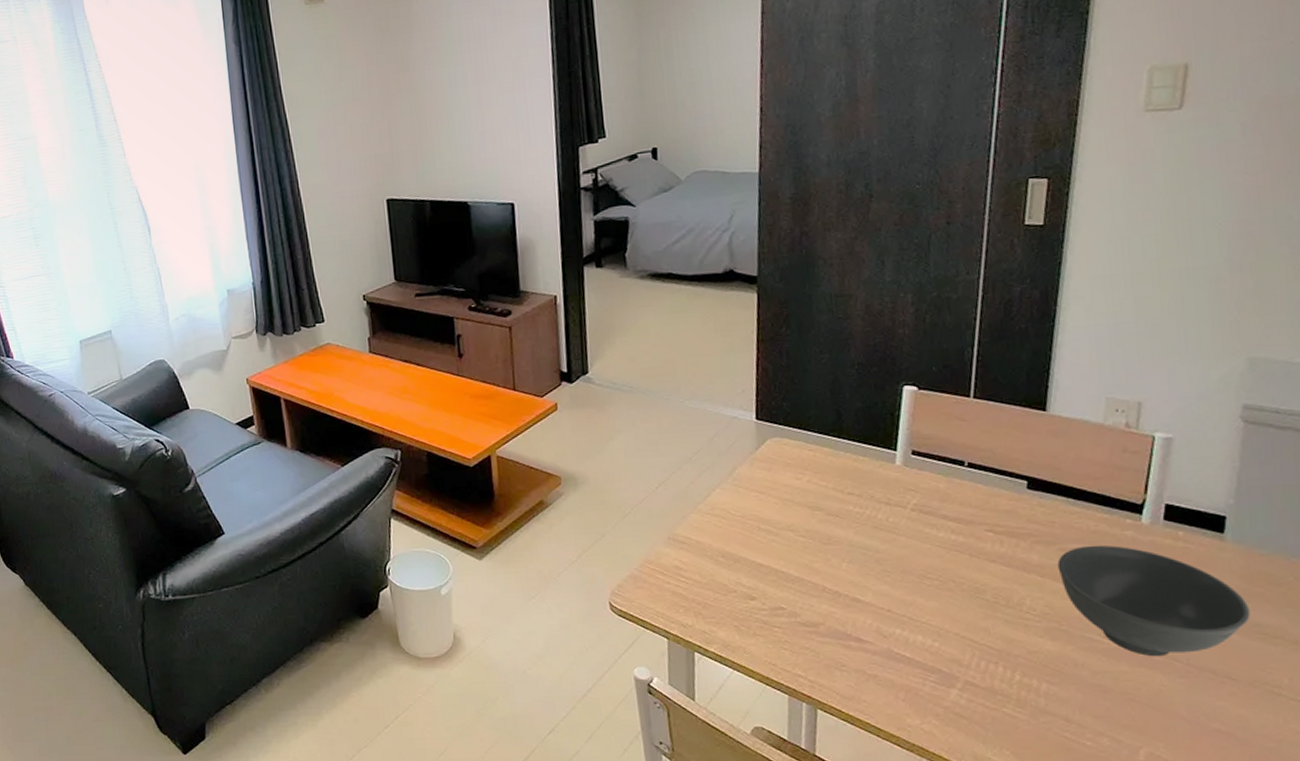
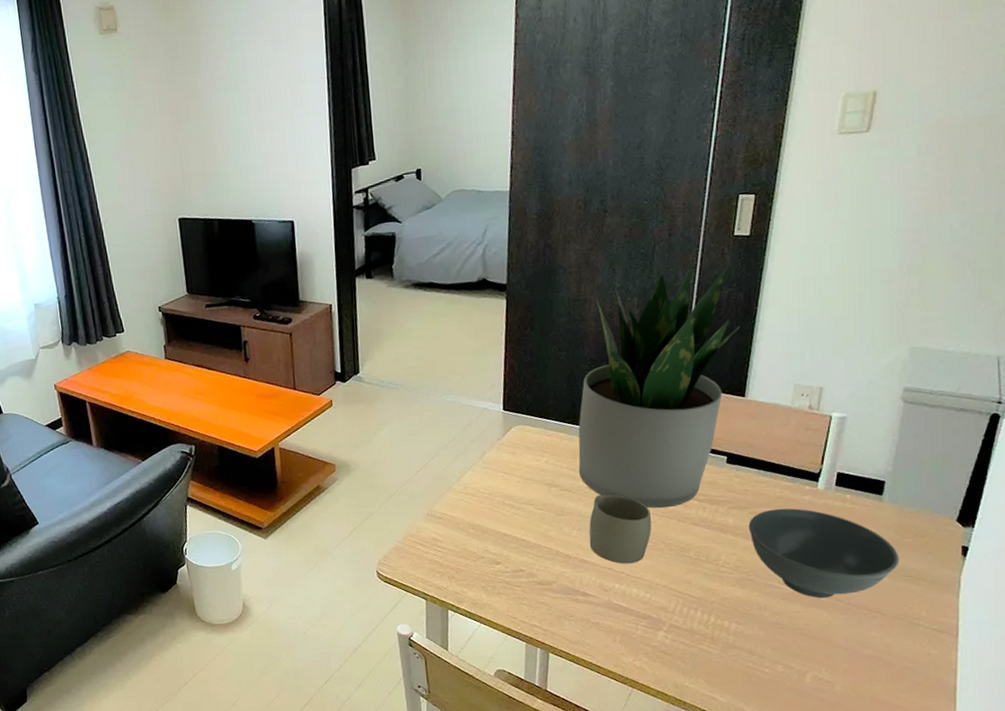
planter: none [845,258,1037,541] -> present [578,265,740,509]
mug: none [862,521,938,606] -> present [589,494,651,564]

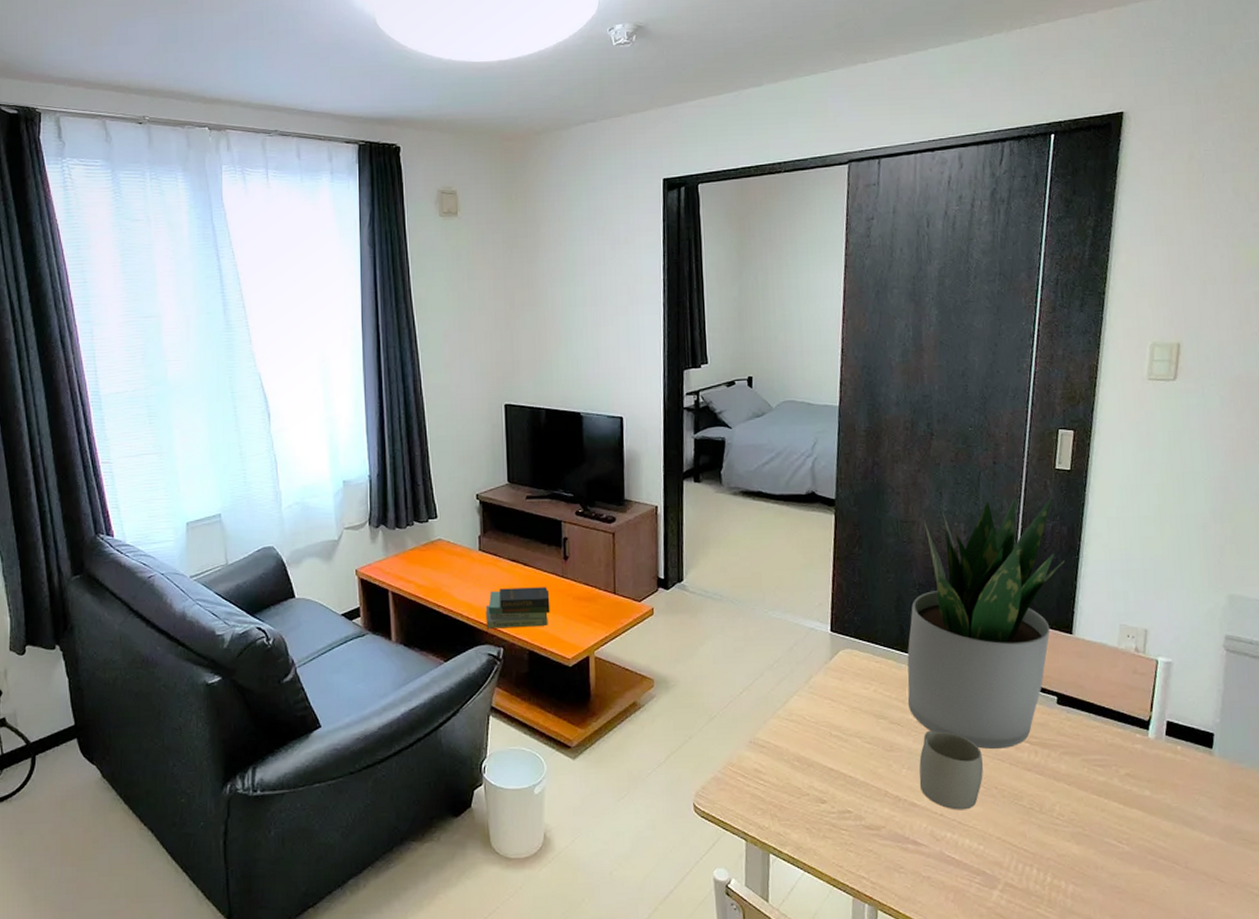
books: none [175,388,236,429] -> present [485,587,550,629]
bowl: present [748,508,900,599] -> none [1081,757,1234,860]

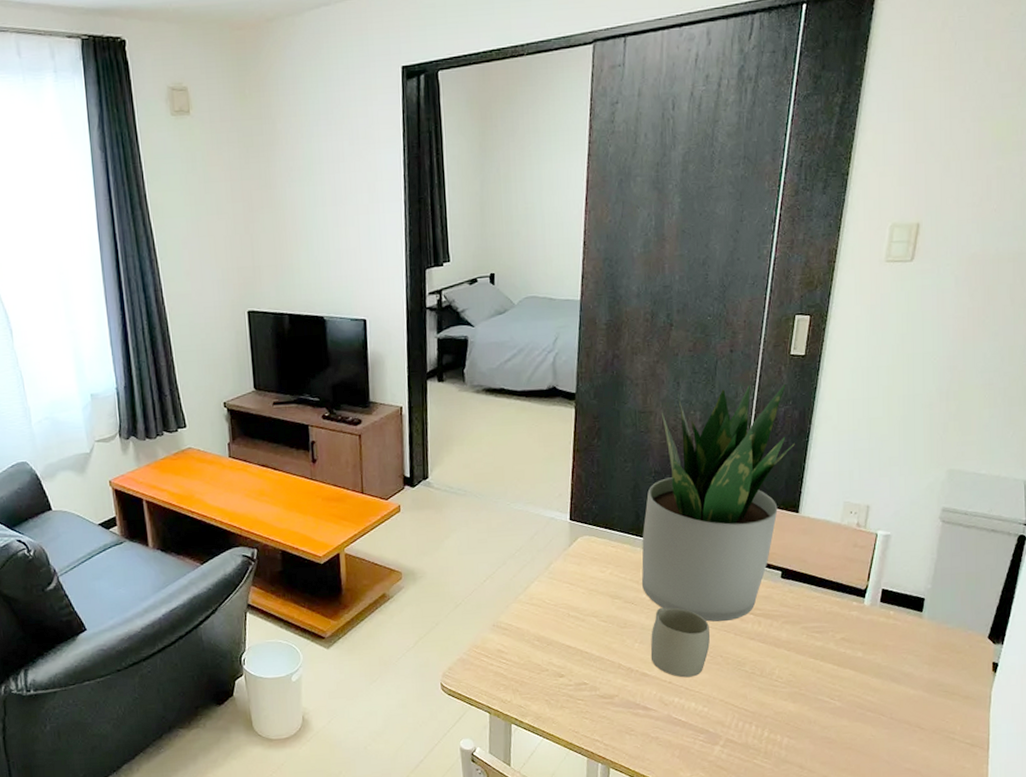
books: present [485,587,550,629] -> none [238,489,301,532]

